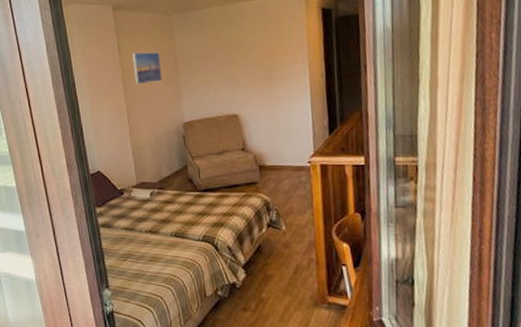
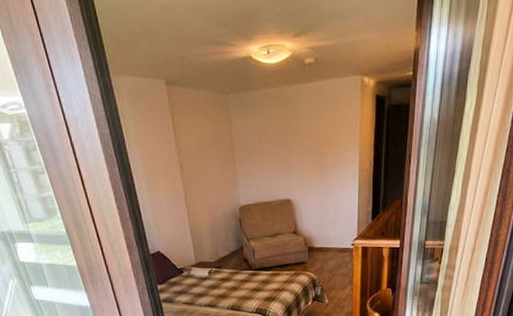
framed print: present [133,52,162,85] -> none [188,133,219,168]

